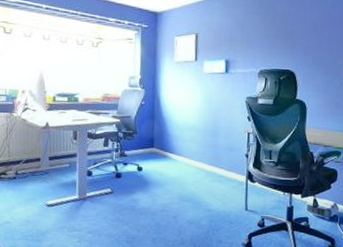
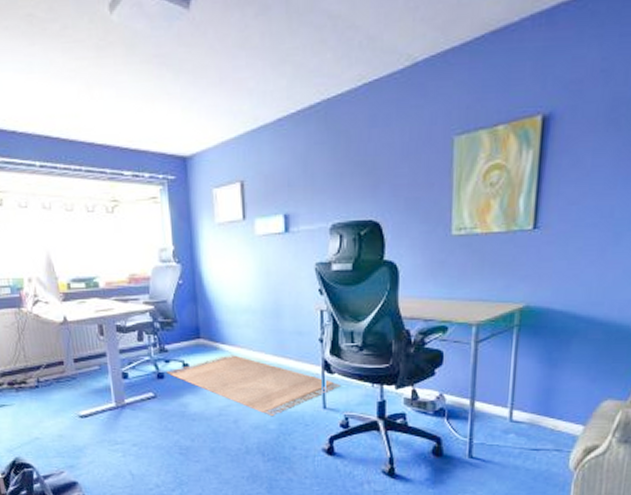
rug: none [123,161,259,215] -> present [166,353,340,417]

